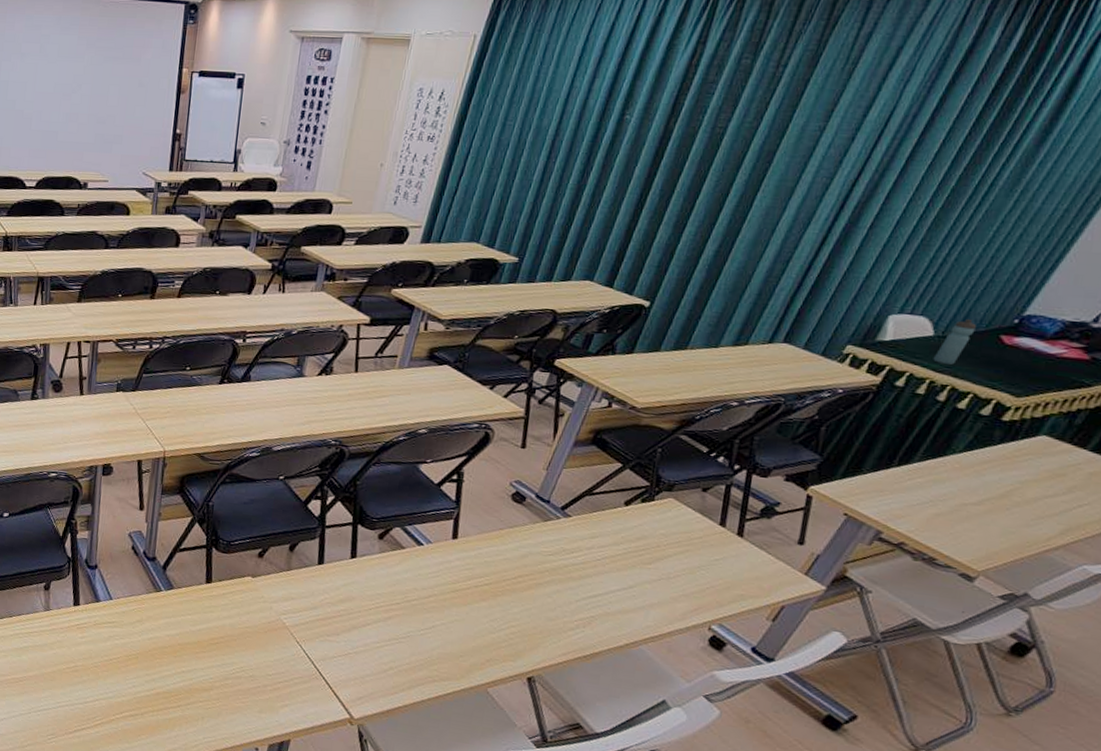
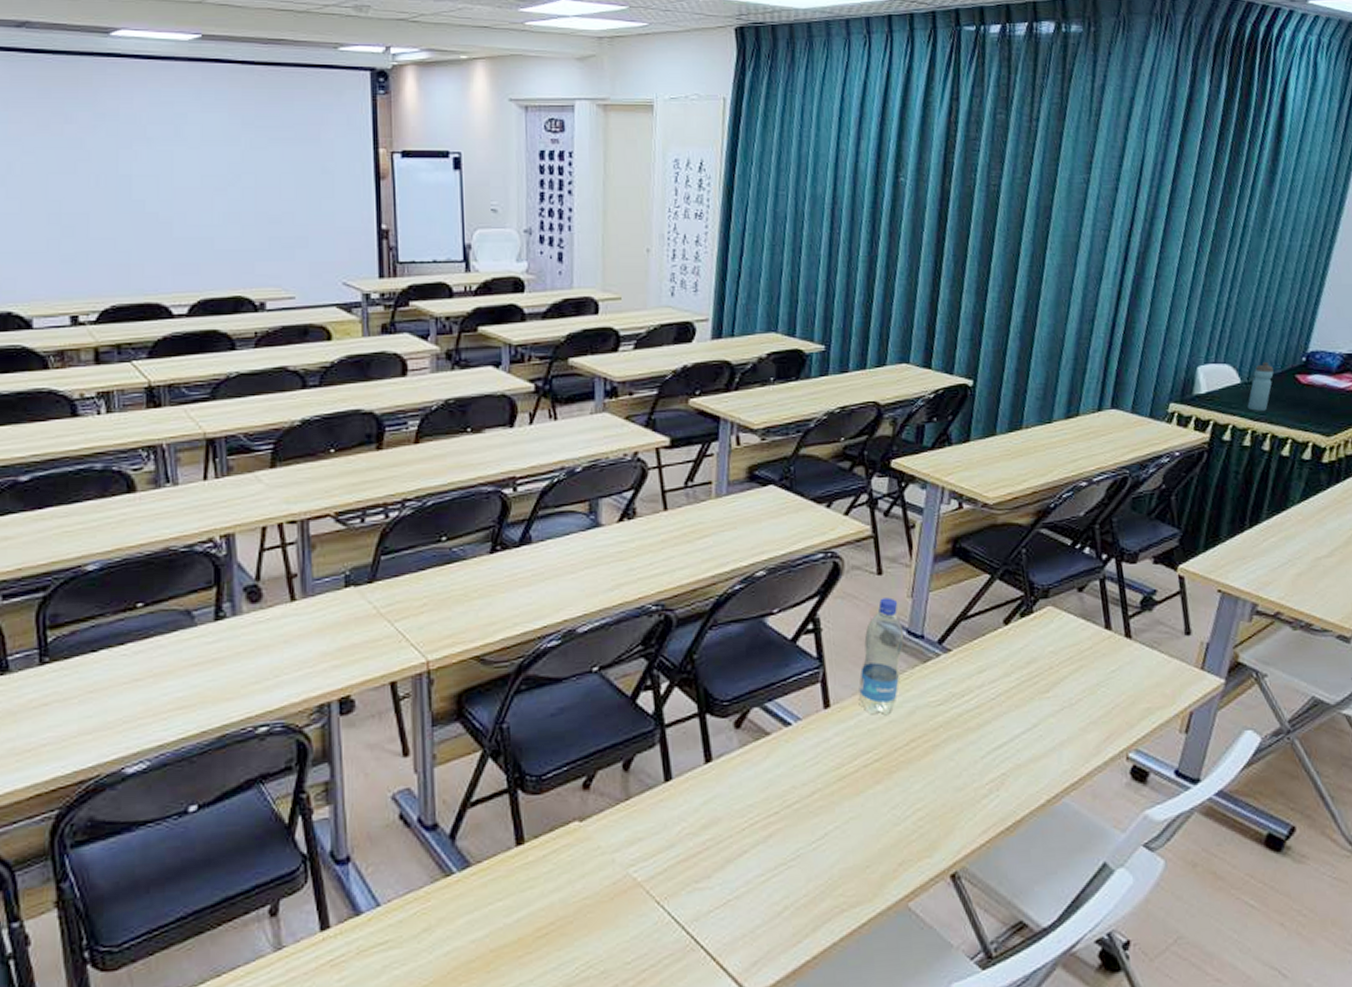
bottle: none [481,466,534,554] -> present [858,597,905,716]

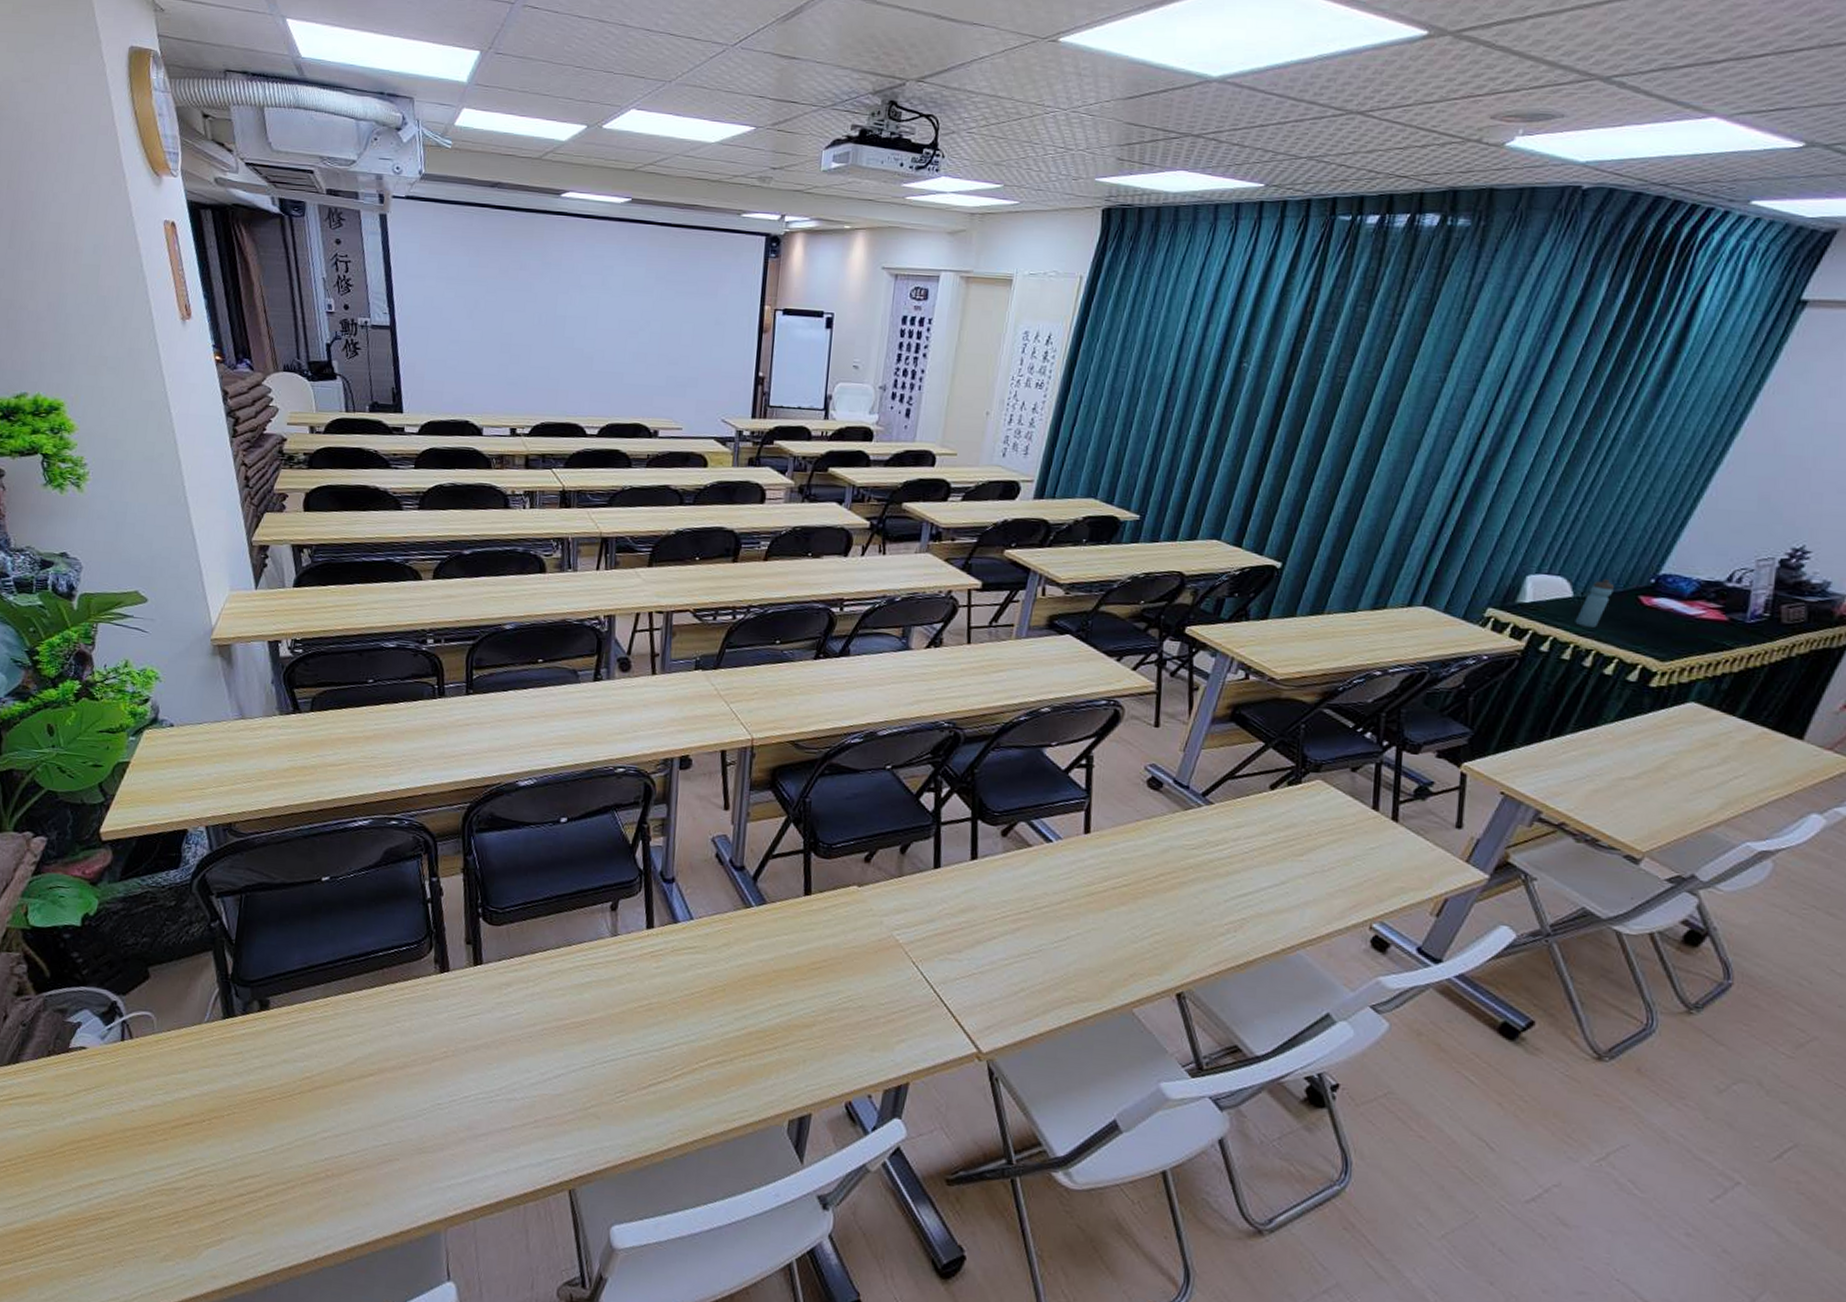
bottle: present [858,597,905,716] -> none [1117,747,1171,850]

